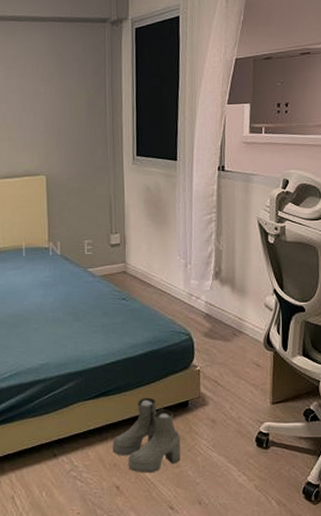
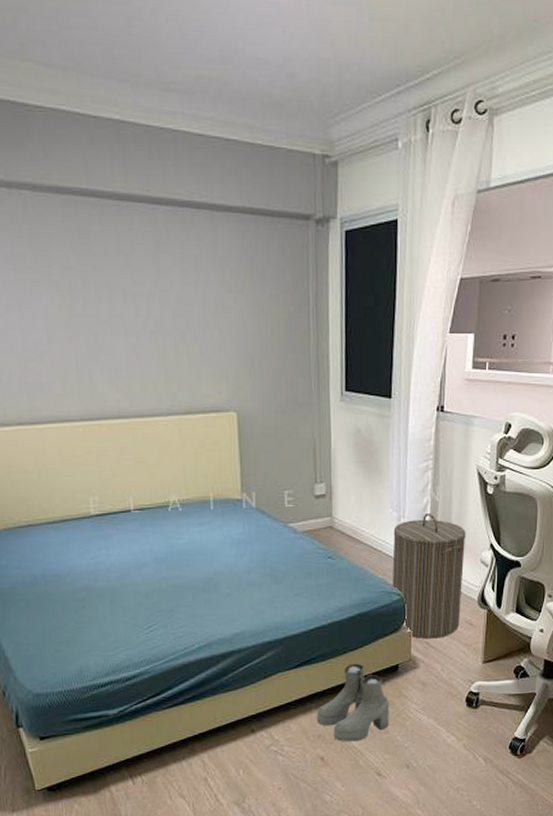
laundry hamper: none [180,260,250,378] -> present [392,512,466,639]

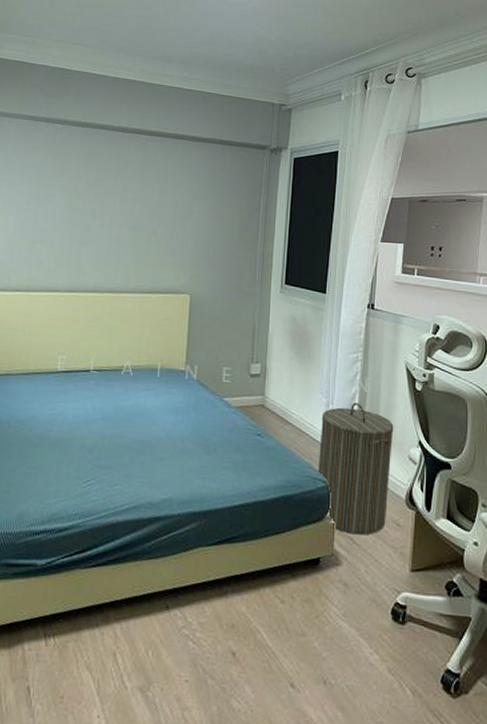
boots: present [316,663,390,742] -> none [232,549,309,640]

